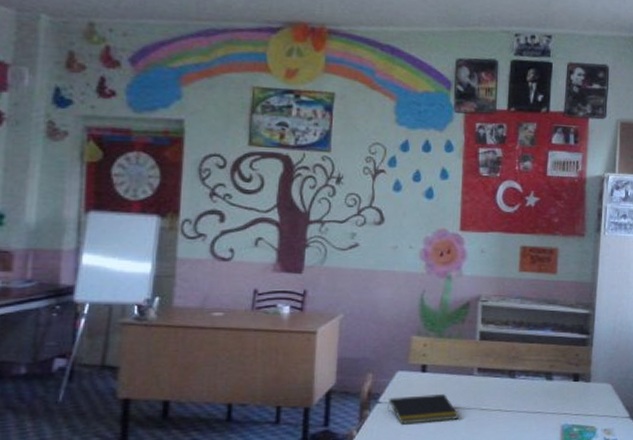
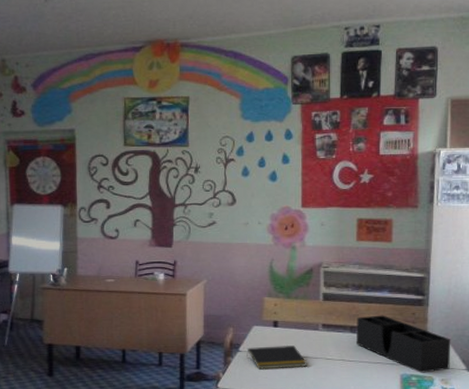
desk organizer: none [515,356,615,423] -> present [357,315,451,373]

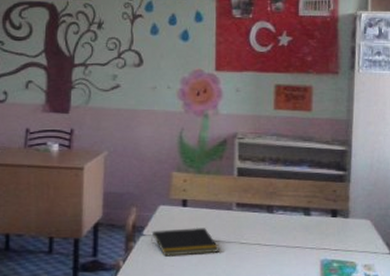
desk organizer: present [357,315,451,373] -> none [274,192,374,258]

